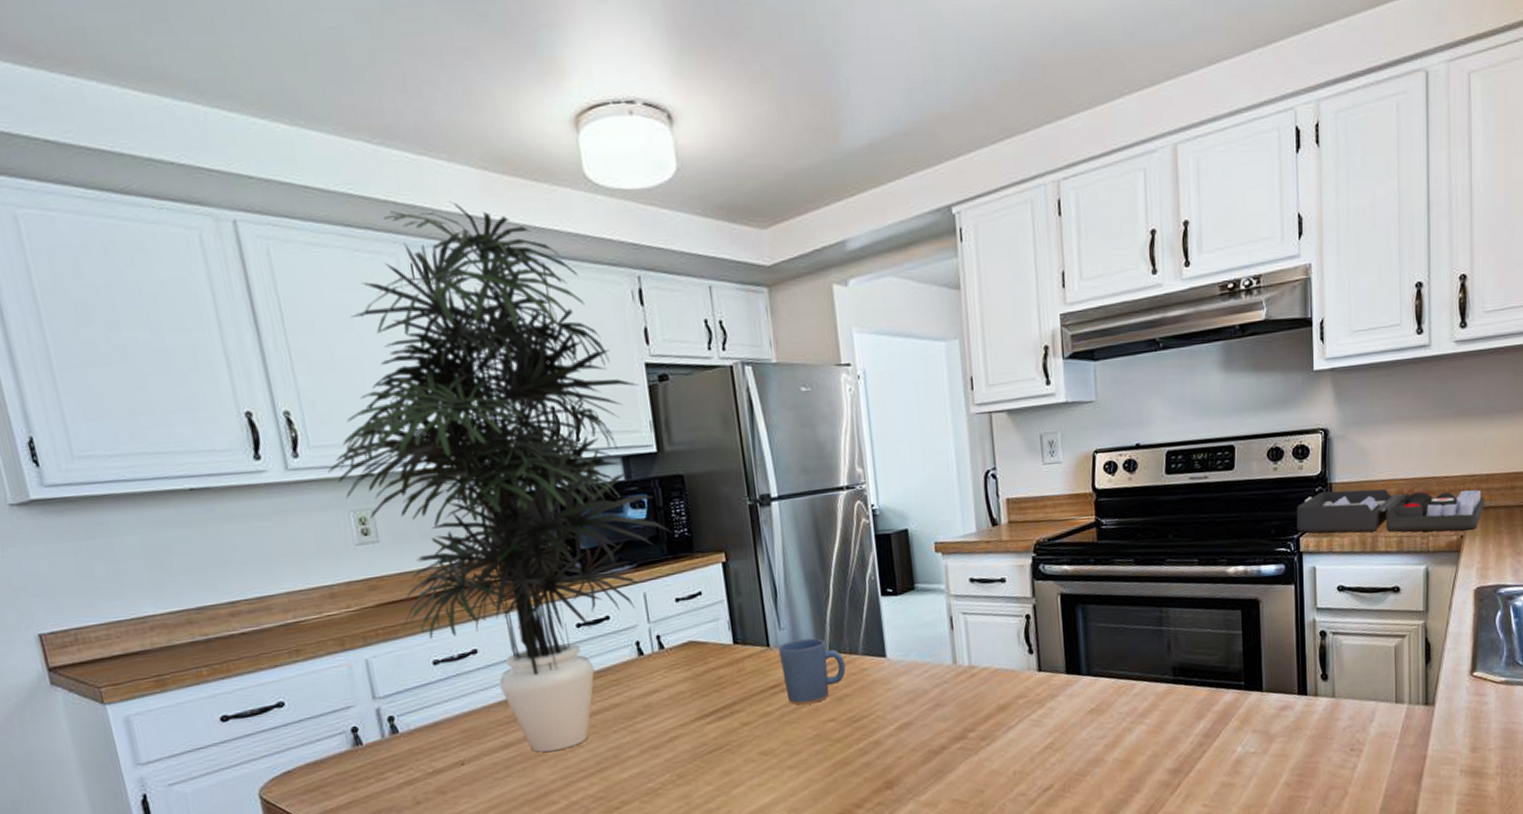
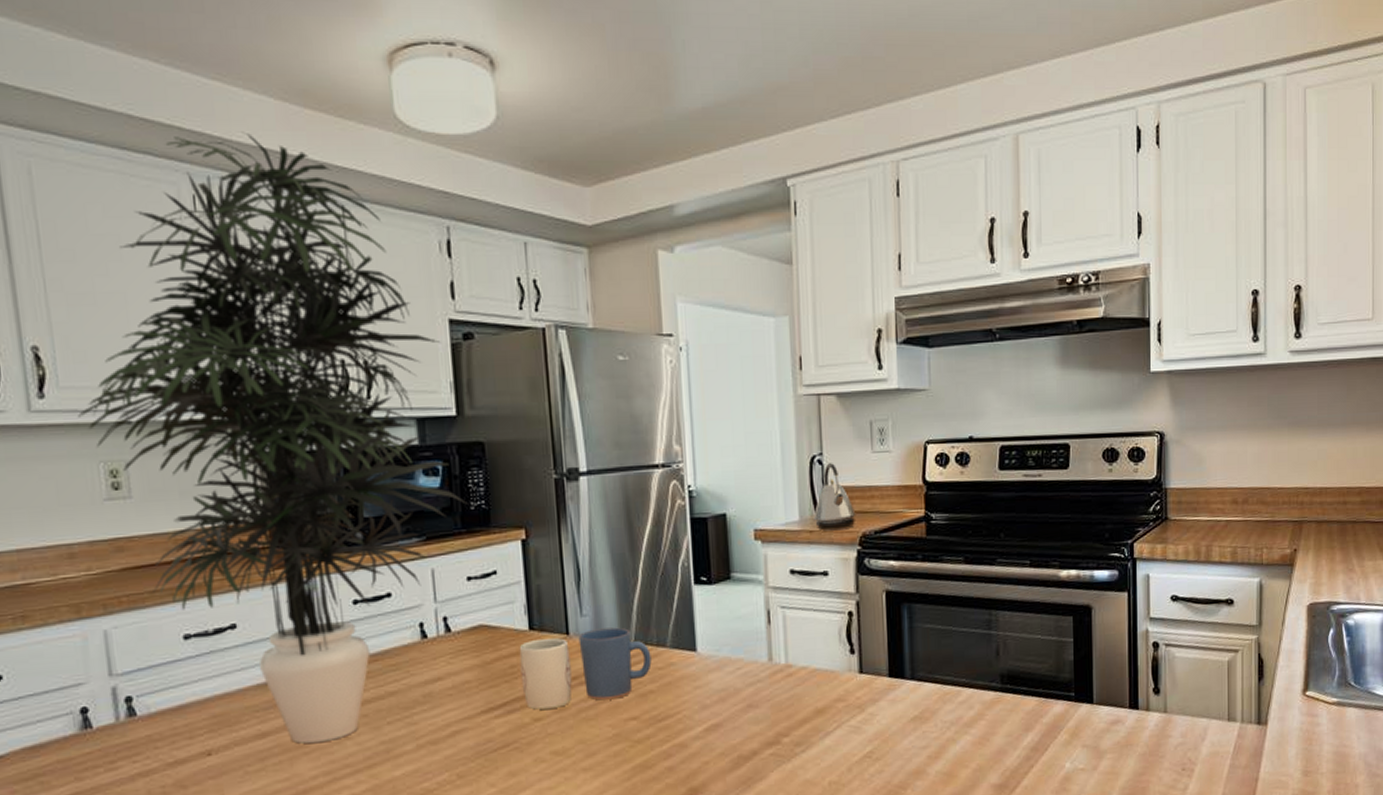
mug: none [725,650,776,715] -> present [519,637,573,710]
kettle: none [989,476,1030,541] -> present [813,463,856,531]
tool set: present [1296,488,1484,534] -> none [1130,496,1317,545]

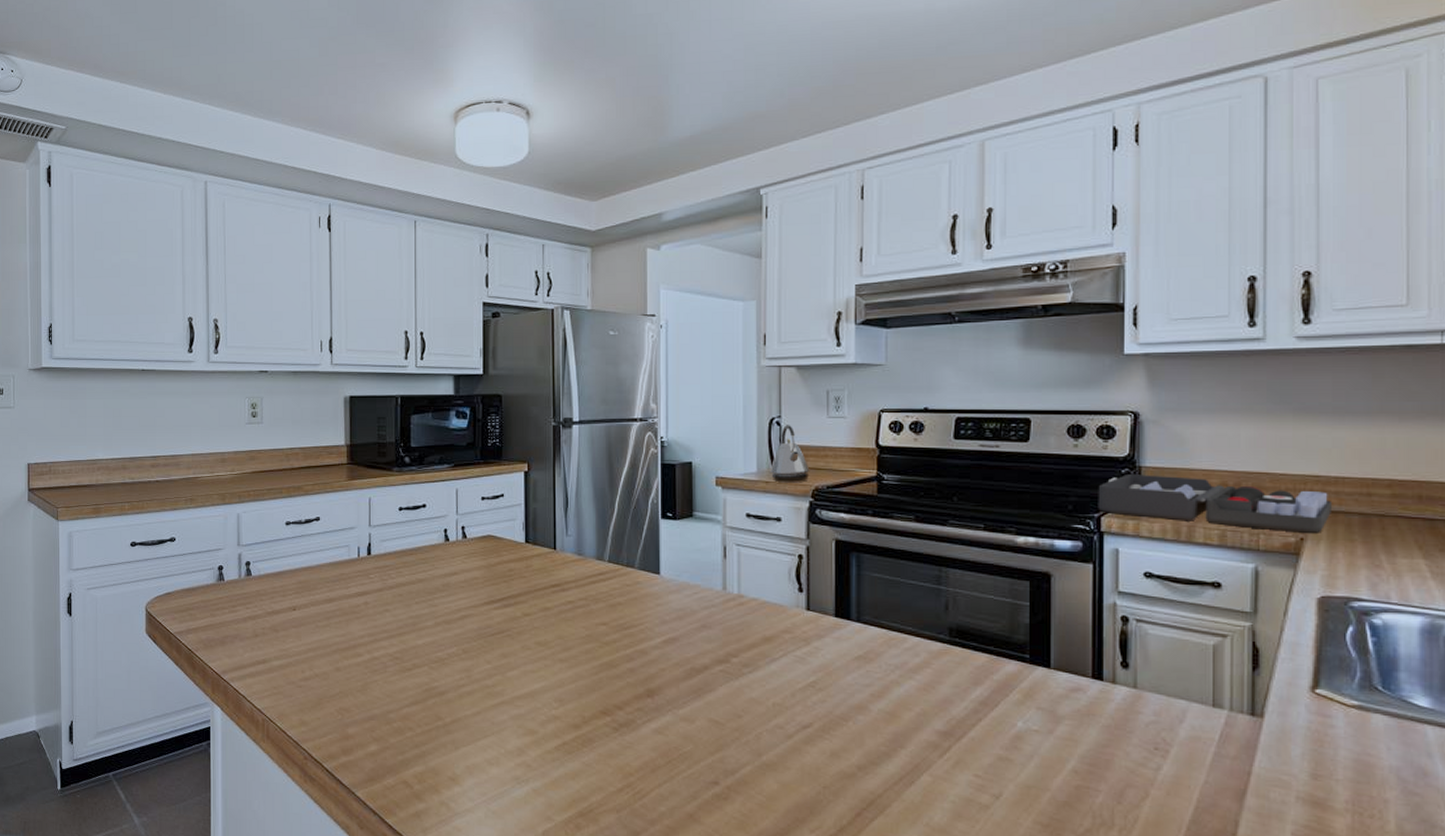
plant: present [78,131,468,744] -> none [236,172,486,611]
mug: present [519,637,573,710] -> none [516,550,556,607]
mug: present [578,627,652,701] -> none [563,547,621,606]
tool set: none [1130,496,1317,545] -> present [1098,474,1332,535]

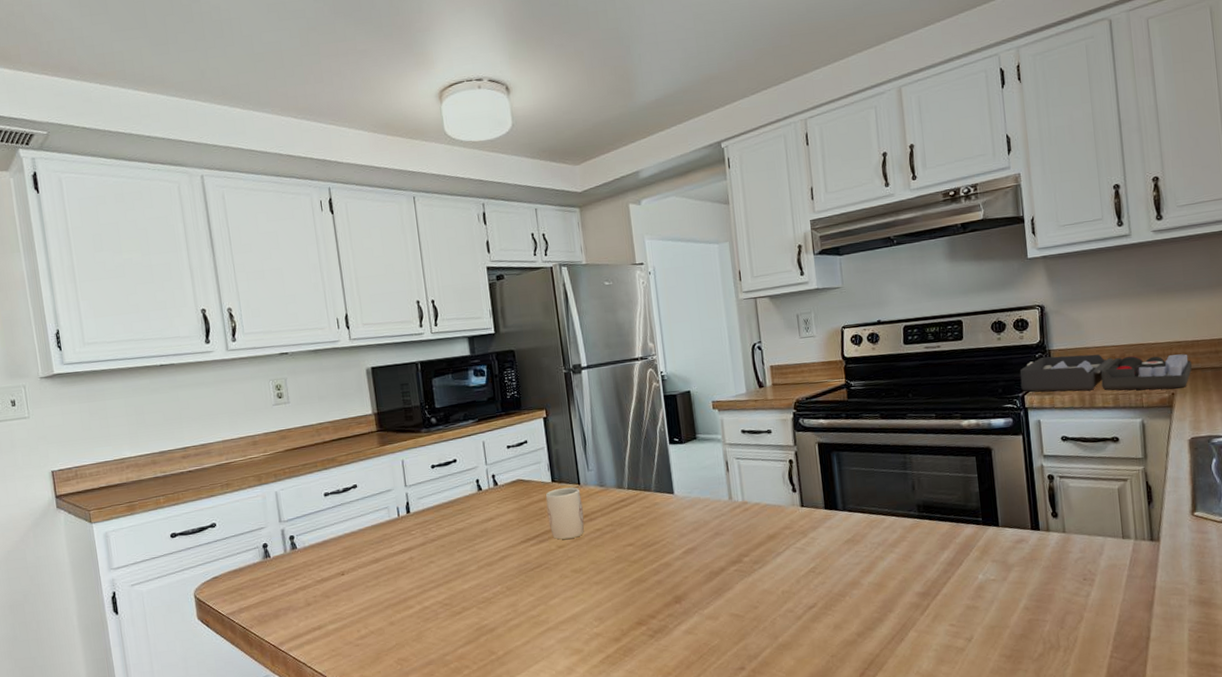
mug: none [516,550,556,607] -> present [545,487,585,540]
kettle: present [770,425,810,483] -> none [757,348,791,400]

